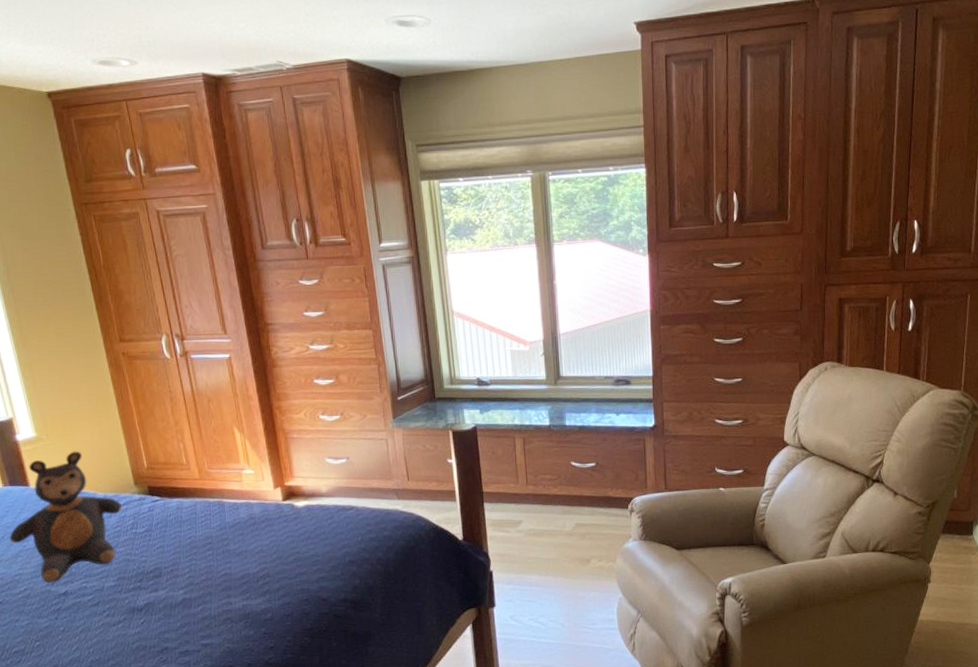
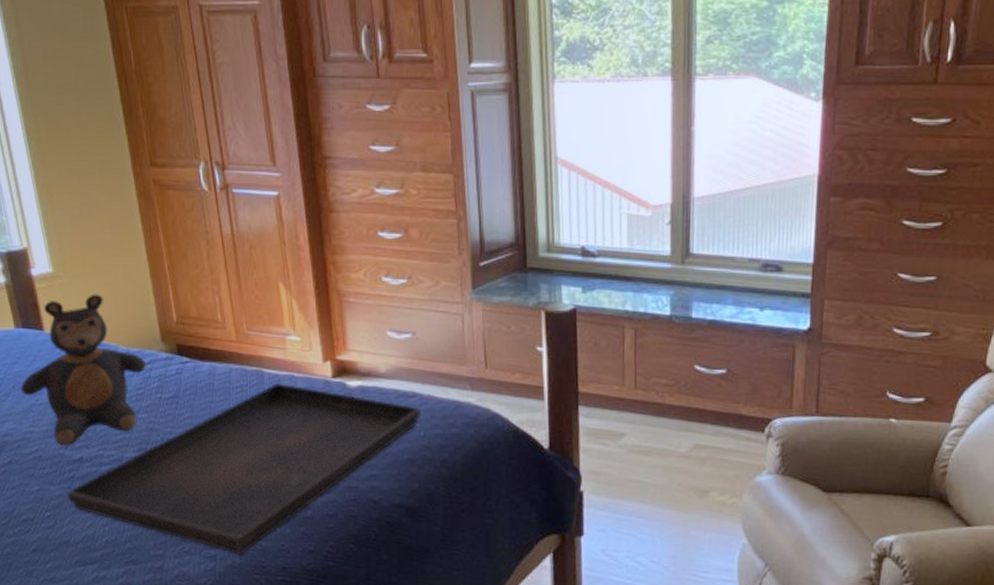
serving tray: none [54,509,358,659] -> present [67,382,421,555]

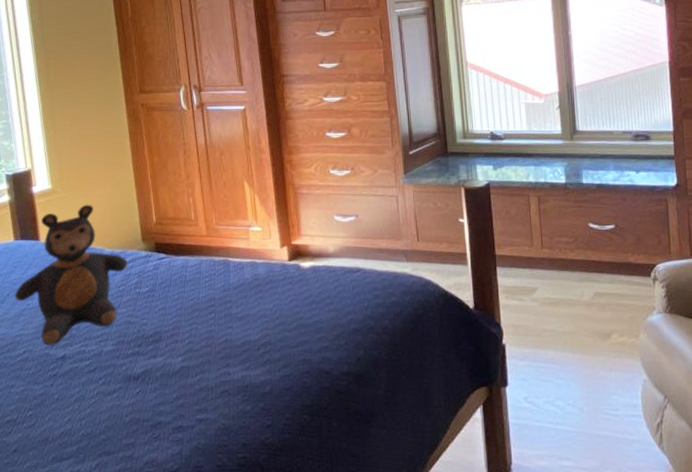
serving tray: present [67,382,421,555] -> none [49,269,364,436]

